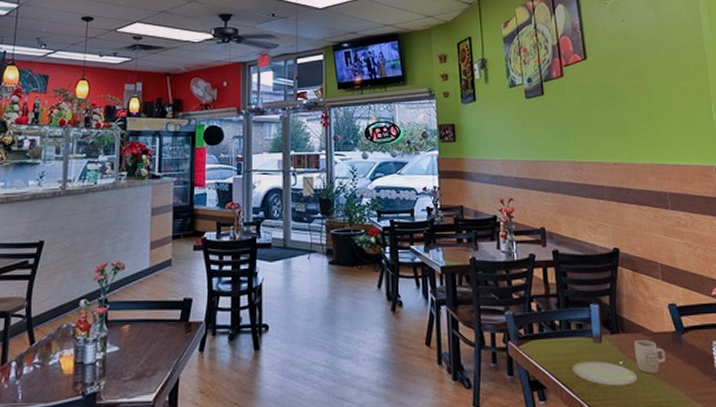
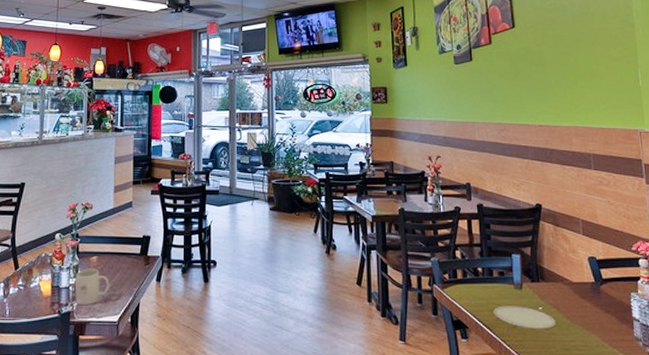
mug: none [102,340,144,384] -> present [74,269,110,306]
mug: present [633,340,667,374] -> none [553,289,585,320]

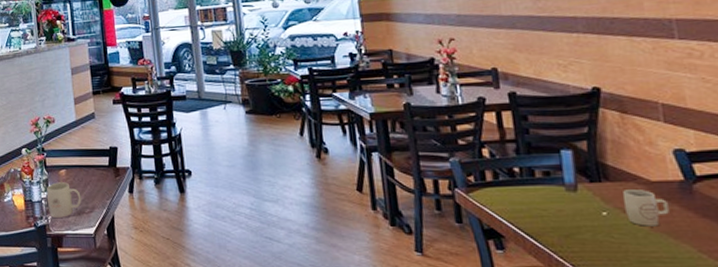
plate: present [493,306,556,330] -> none [538,211,629,239]
mug: none [553,289,585,320] -> present [622,190,671,226]

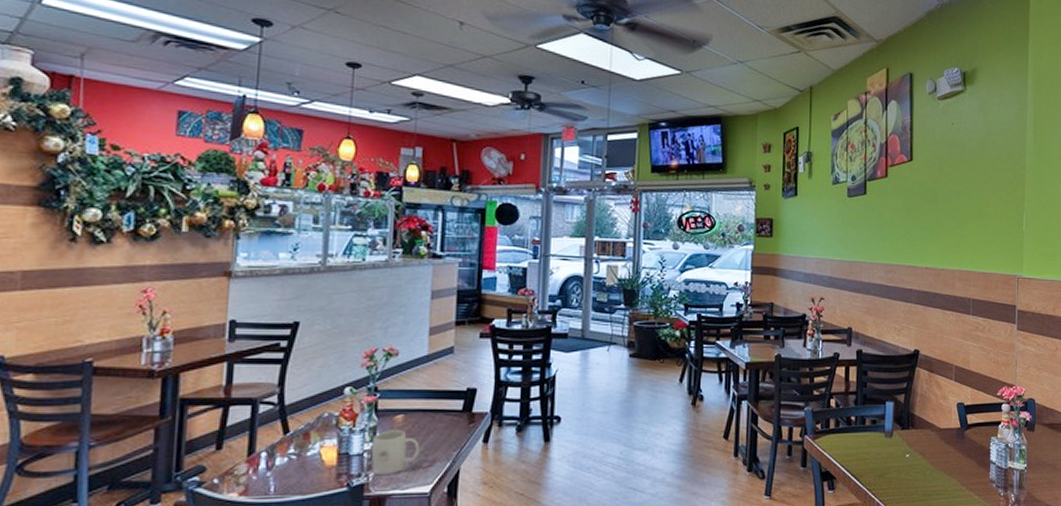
mug: present [622,190,671,226] -> none [920,435,949,466]

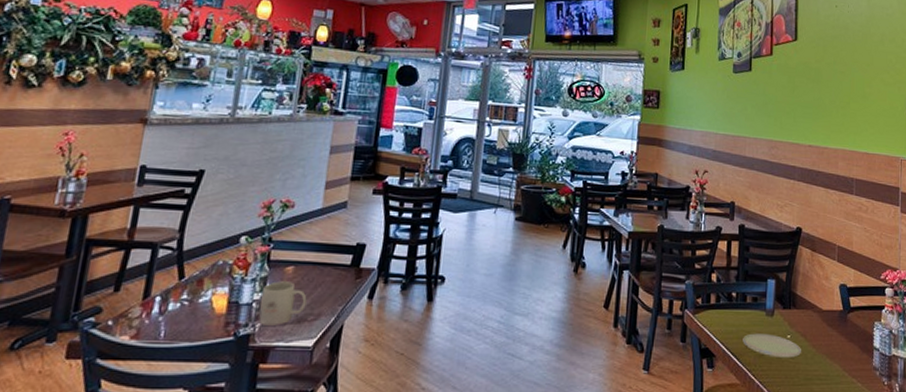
plate: none [862,454,921,477] -> present [742,333,802,359]

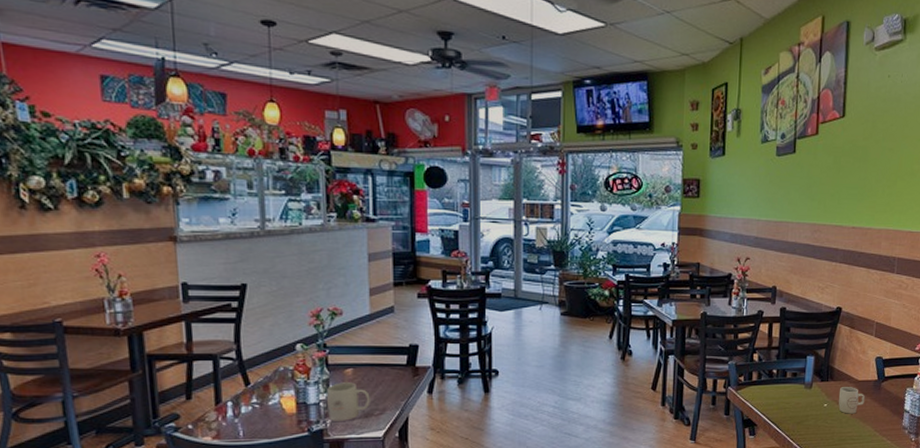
plate: present [742,333,802,359] -> none [782,403,838,424]
mug: none [802,316,831,349] -> present [838,387,866,414]

